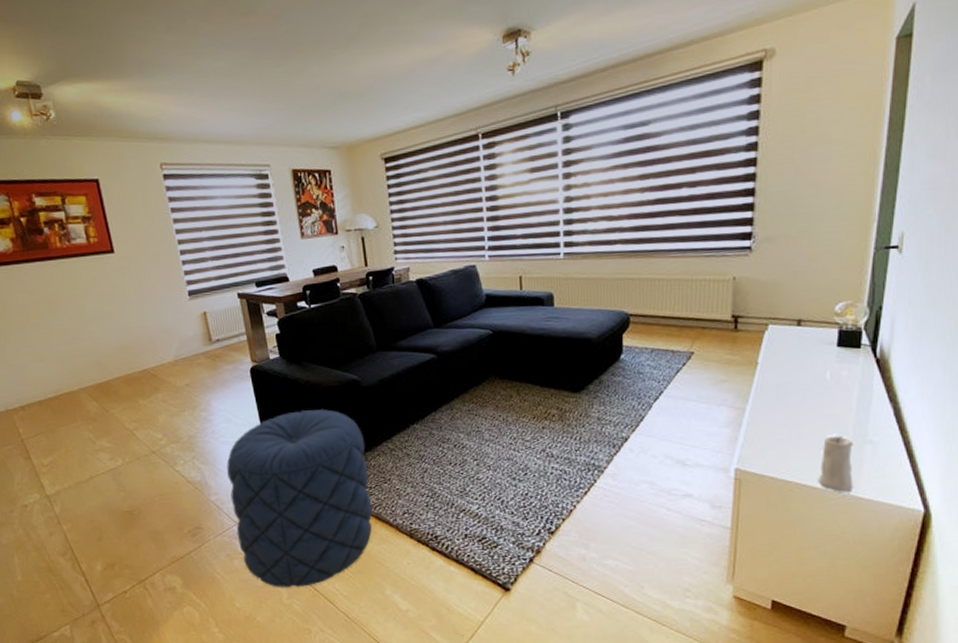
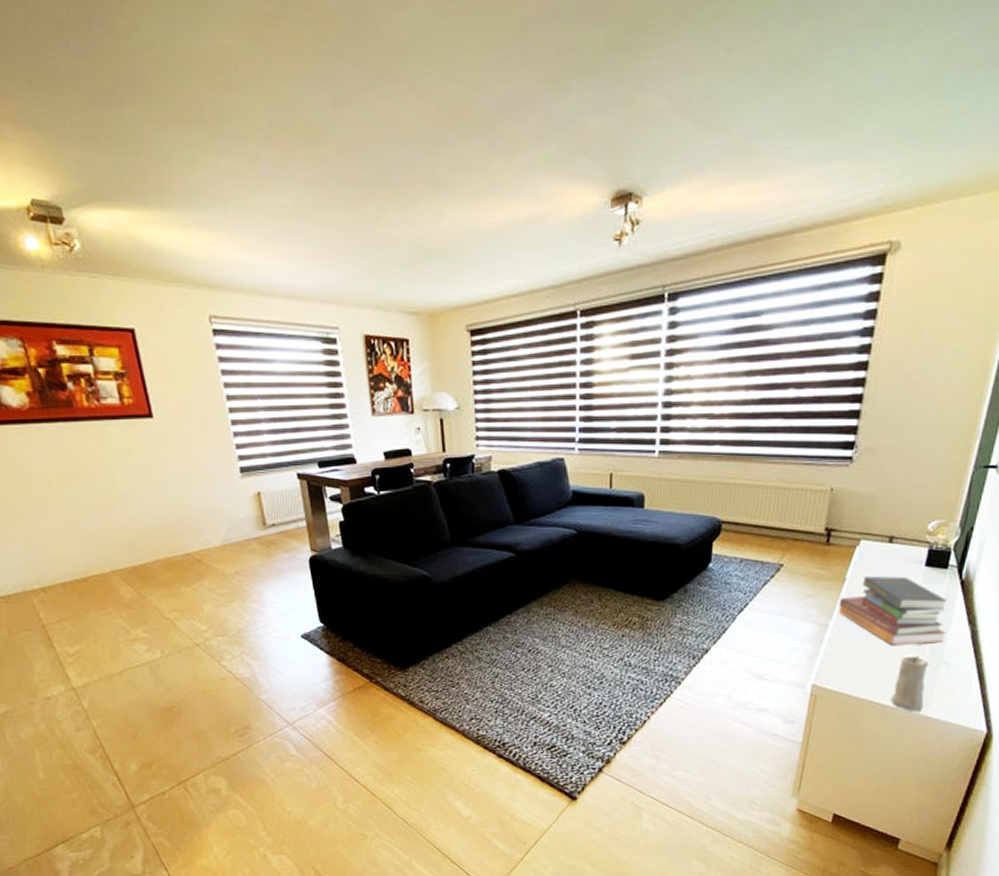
pouf: present [226,408,373,587] -> none [280,605,438,791]
books: none [753,358,868,426] -> present [838,576,947,645]

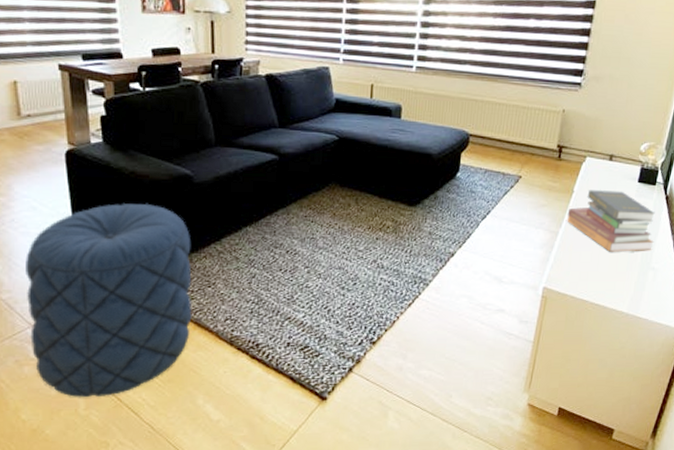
pouf: none [280,605,438,791] -> present [26,203,192,397]
candle: present [890,656,929,712] -> none [608,262,640,313]

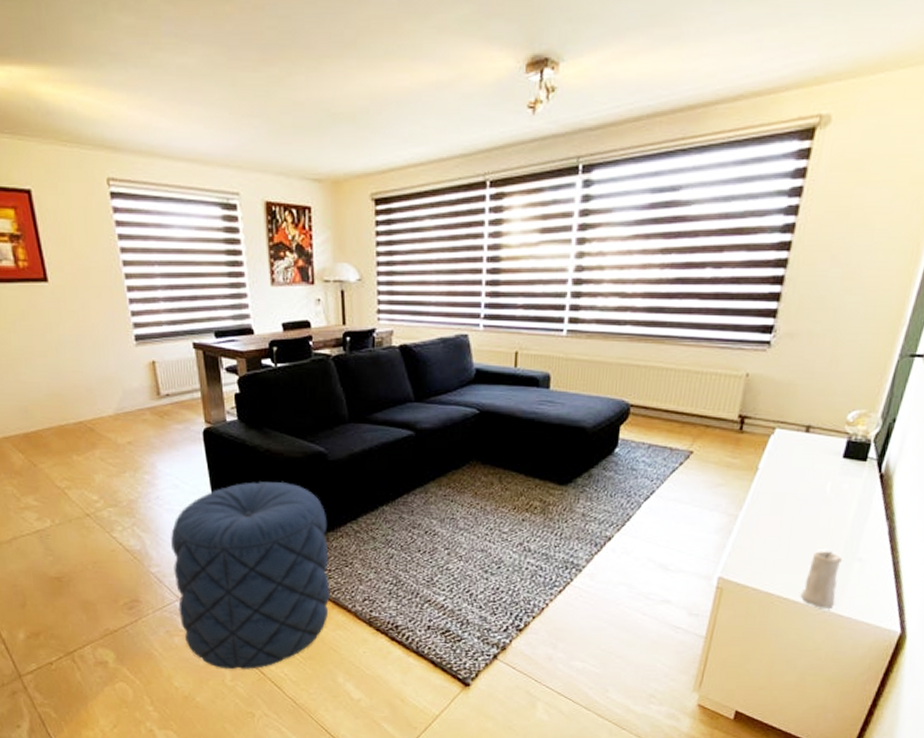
books: present [566,190,655,252] -> none [749,467,865,539]
candle: none [608,262,640,313] -> present [800,551,842,610]

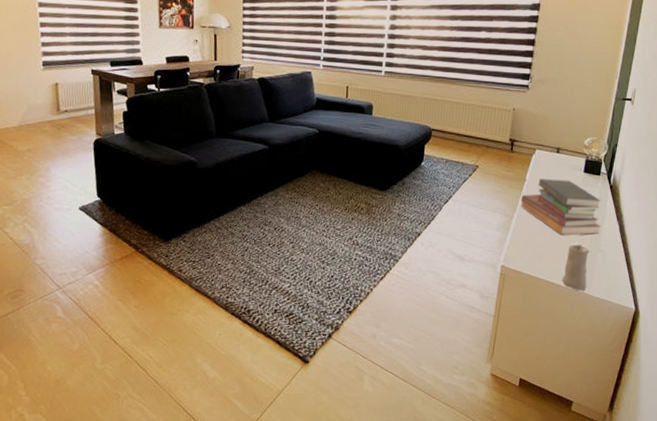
pouf: present [171,481,330,669] -> none [57,184,194,353]
books: none [749,467,865,539] -> present [520,179,601,235]

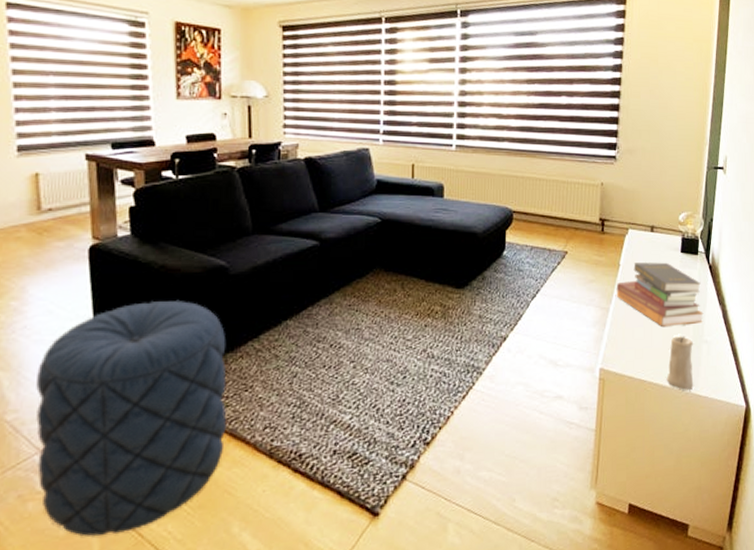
pouf: none [57,184,194,353] -> present [36,299,227,537]

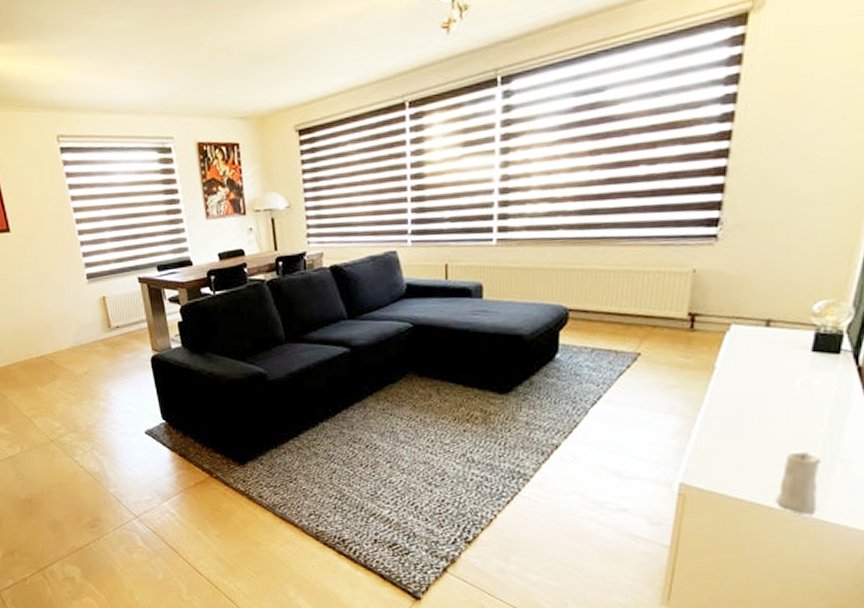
pouf: present [36,299,227,537] -> none [126,402,277,584]
books: present [616,262,704,327] -> none [707,363,842,440]

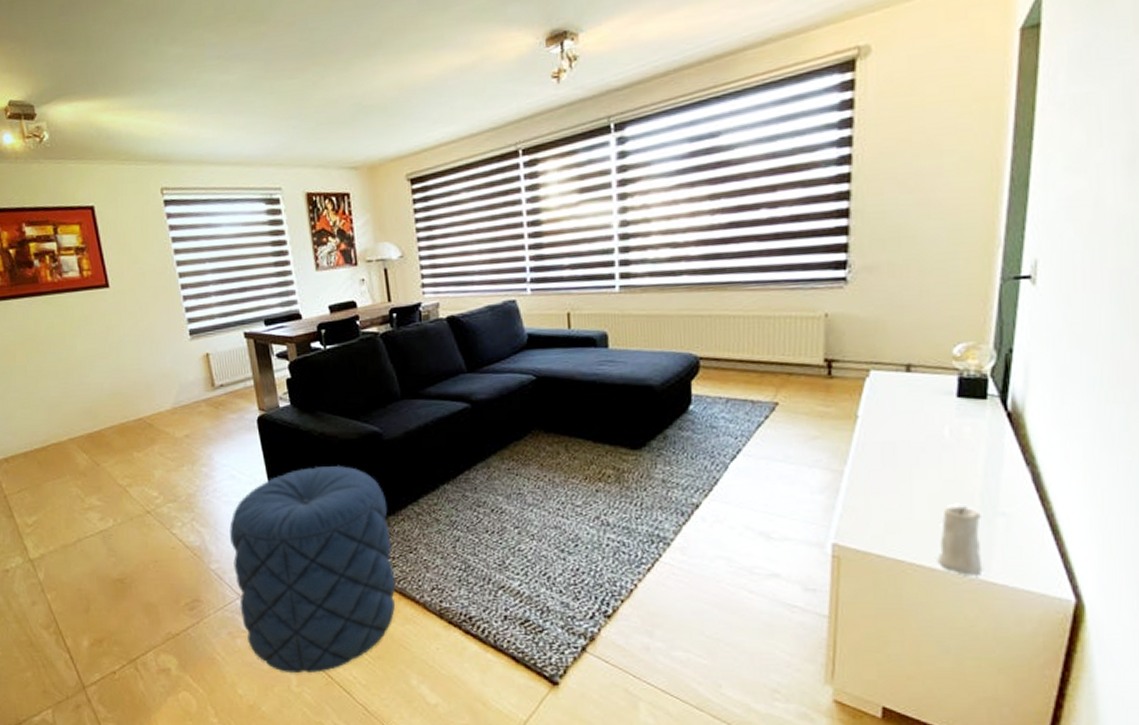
pouf: none [126,402,277,584] -> present [229,465,396,673]

